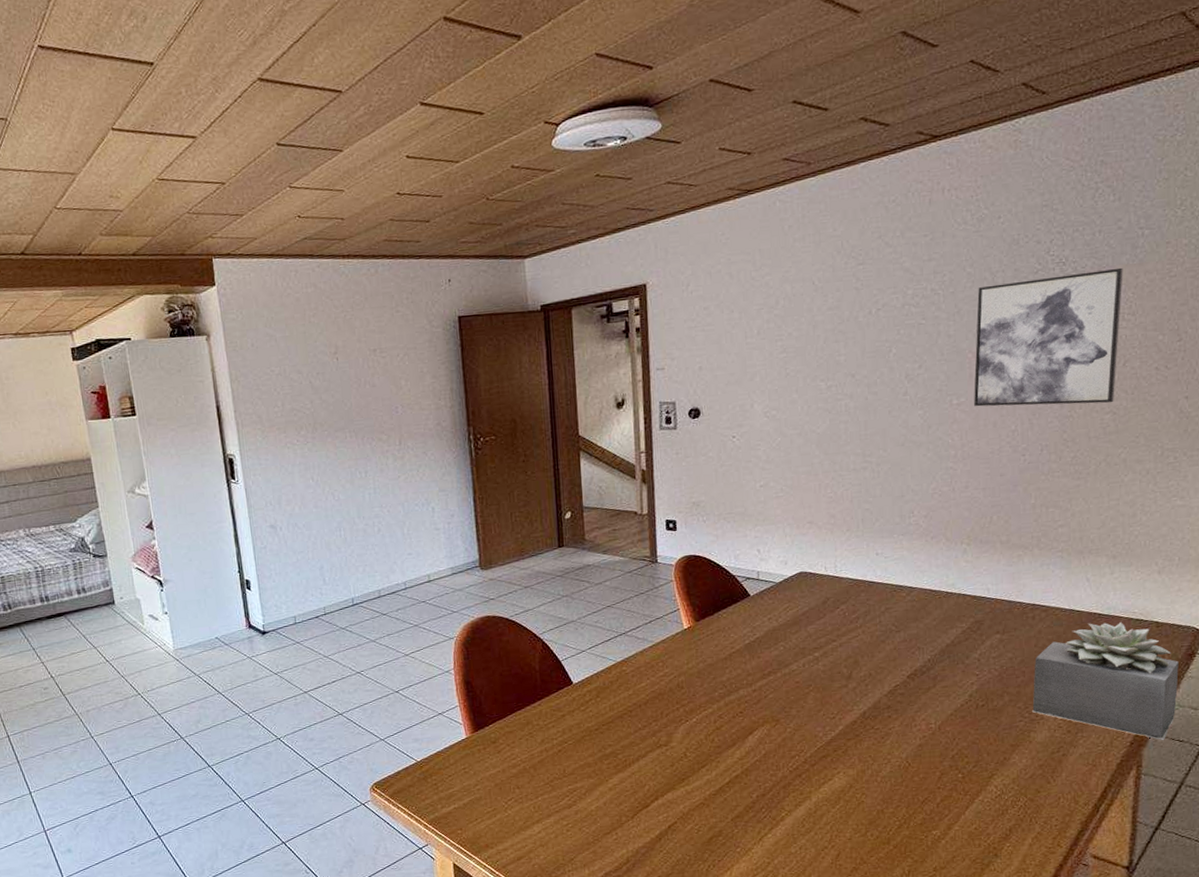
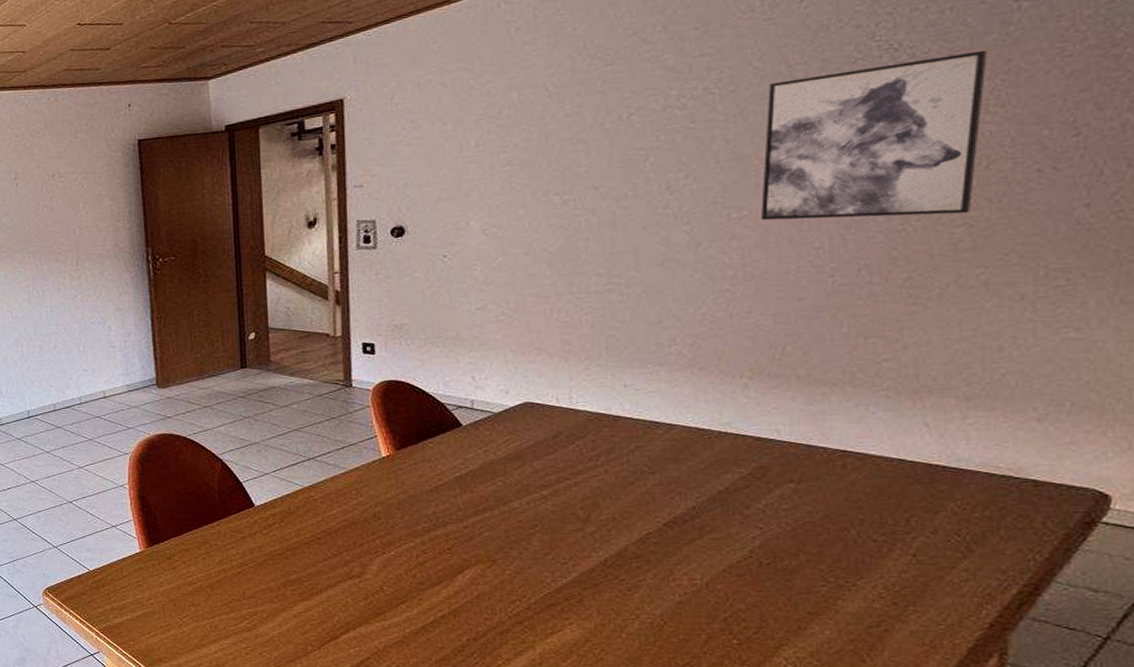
succulent plant: present [1032,621,1179,741] -> none [840,476,1069,627]

